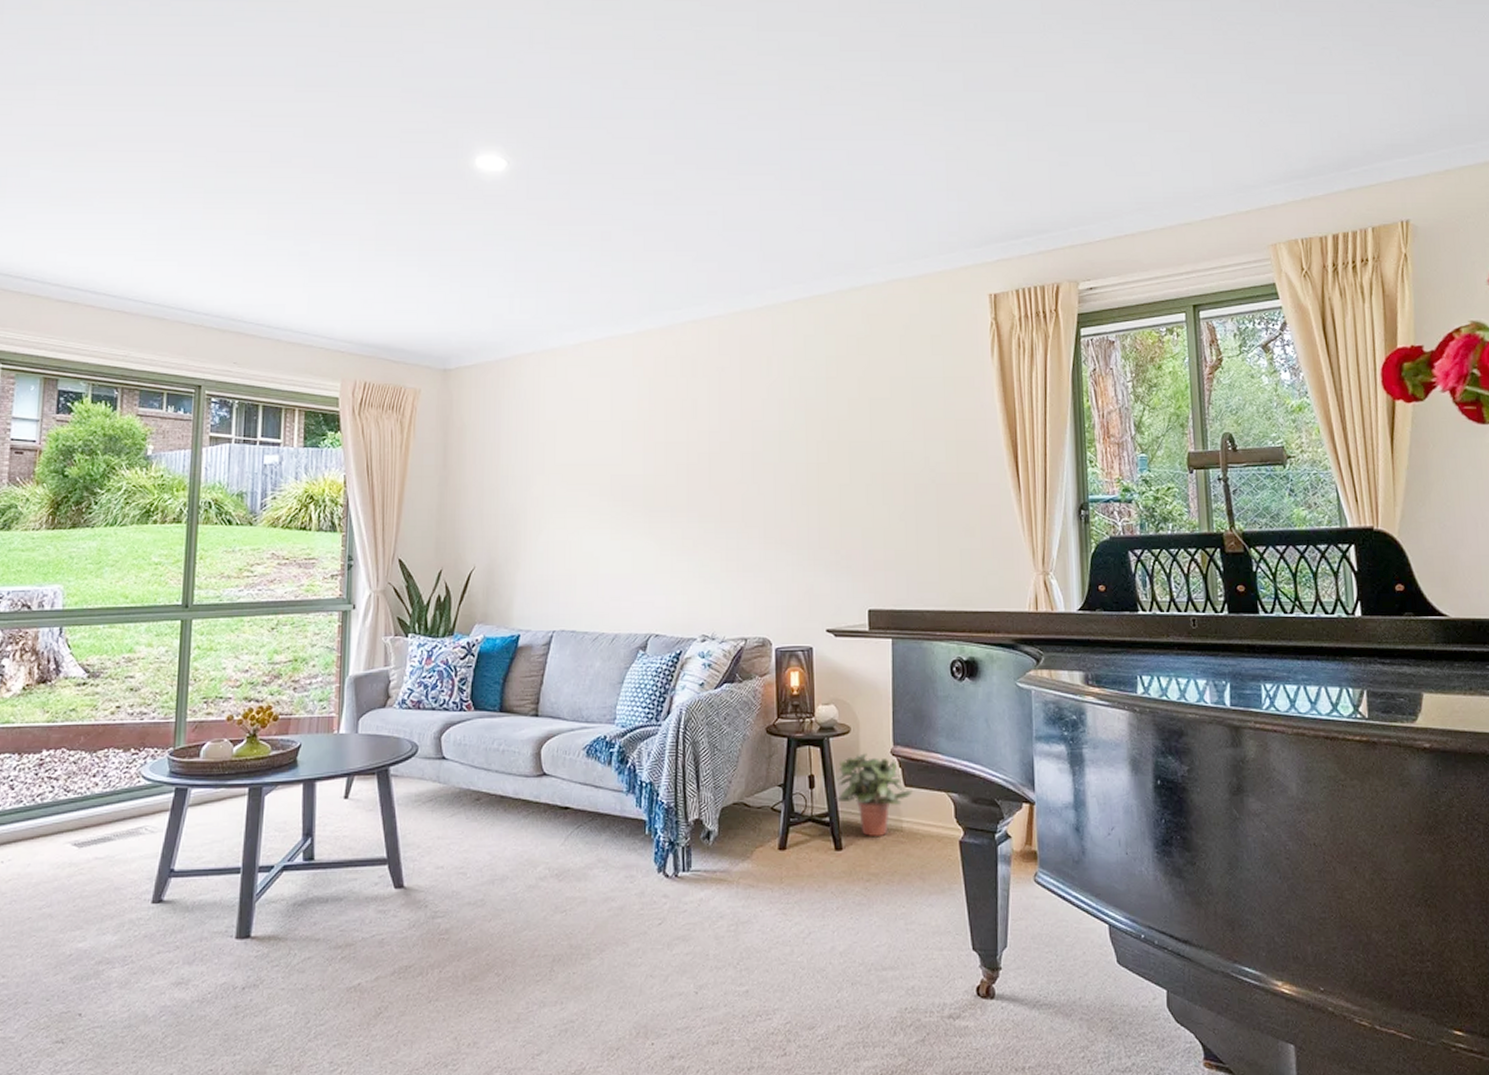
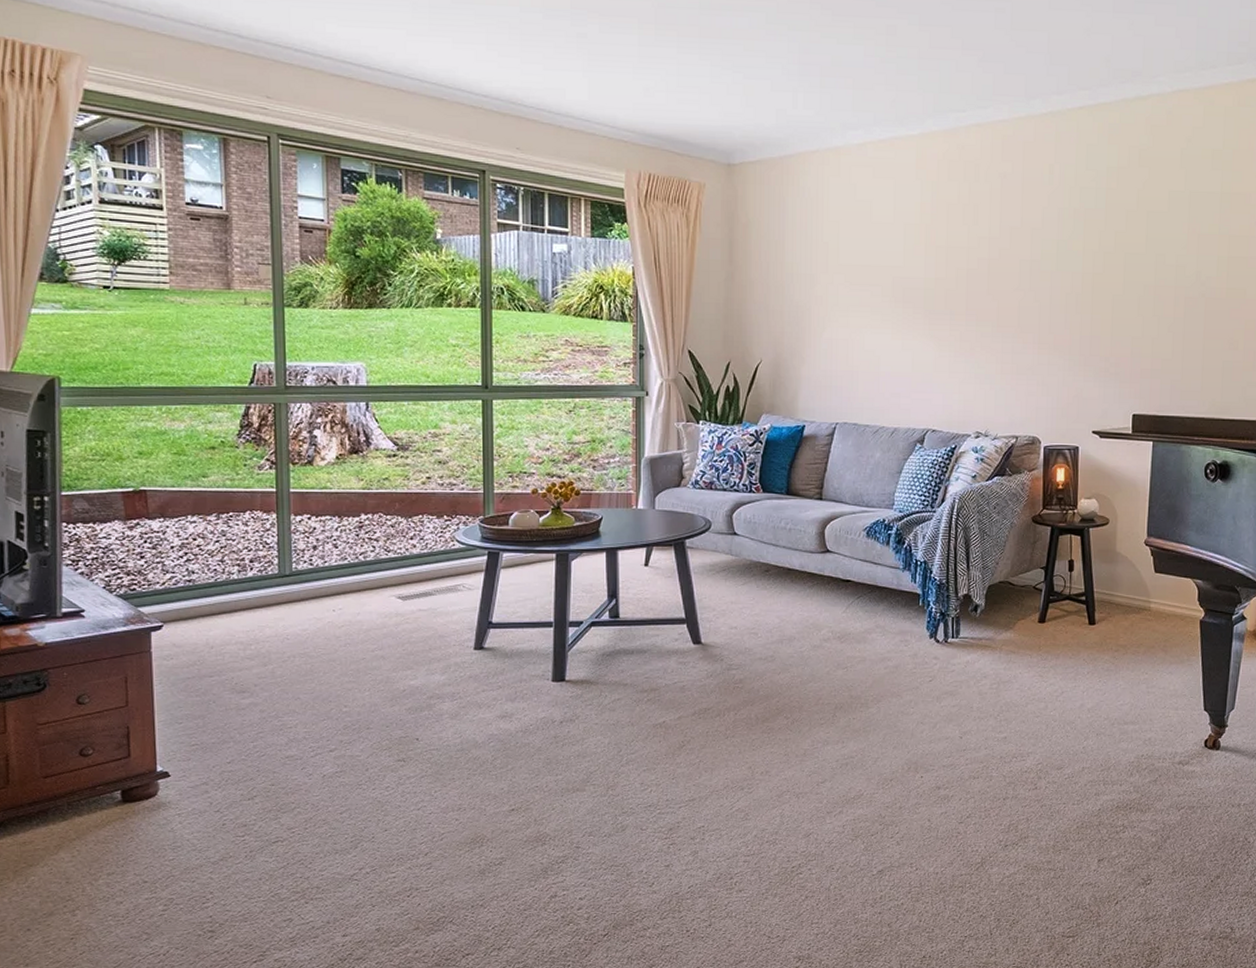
potted plant: present [835,753,913,836] -> none [1091,543,1162,614]

